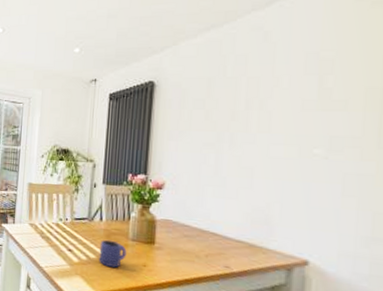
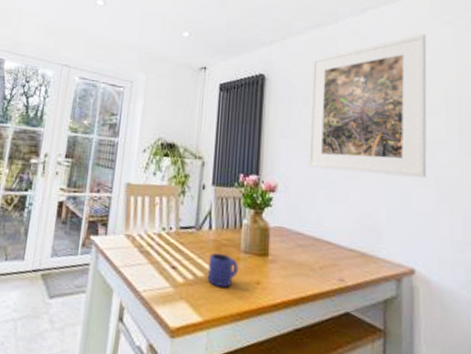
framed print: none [196,21,347,175] -> present [308,34,427,178]

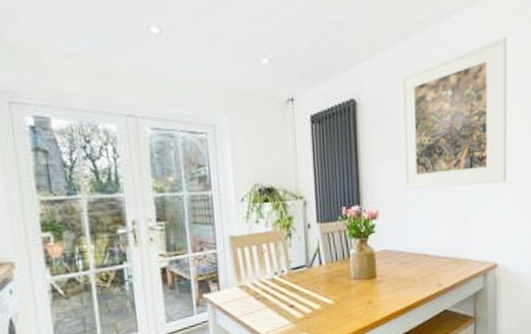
mug: present [207,252,239,289] -> none [322,284,351,315]

